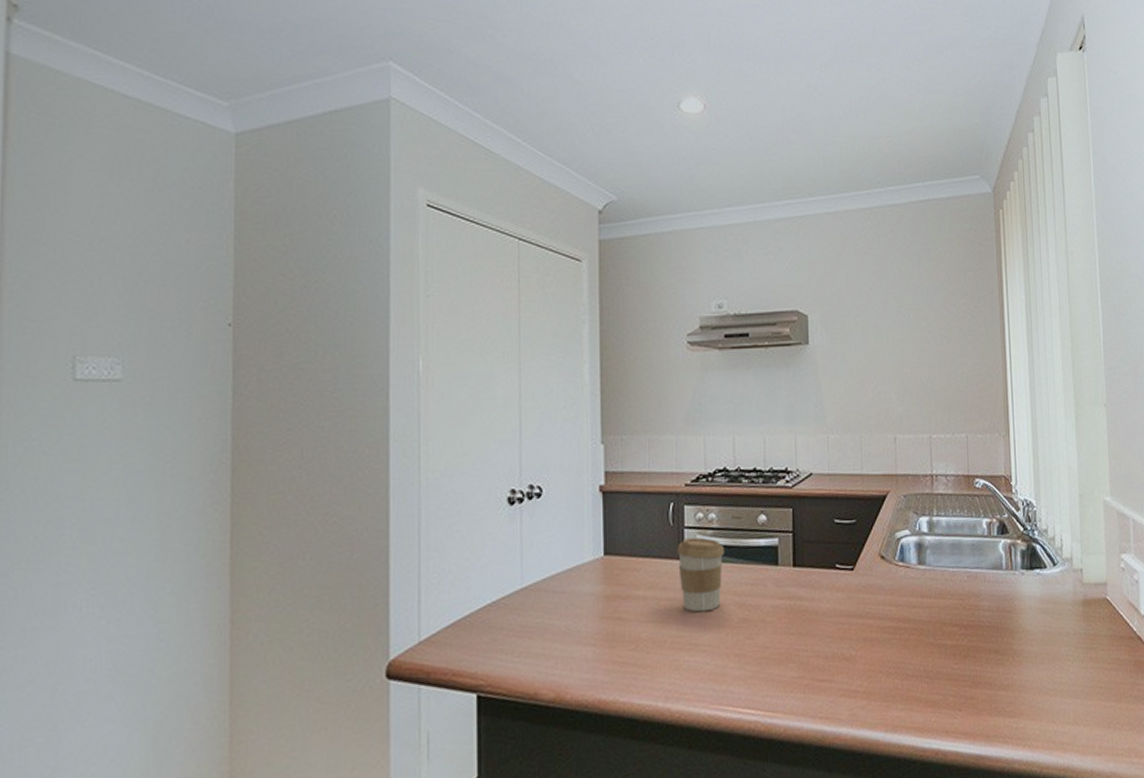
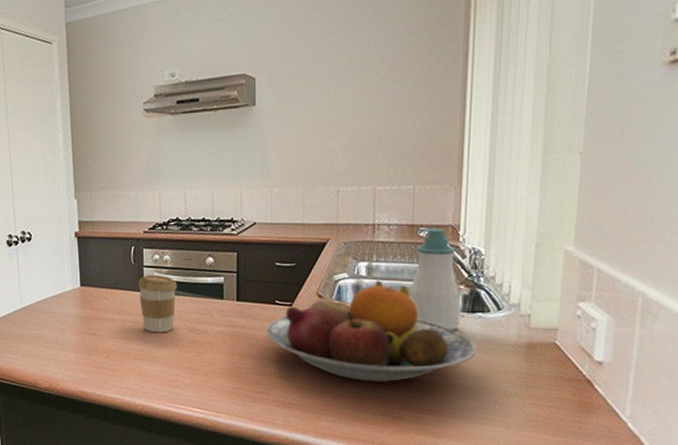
fruit bowl: none [827,537,1038,657] -> present [266,280,476,383]
soap bottle: none [971,478,1021,590] -> present [410,228,461,330]

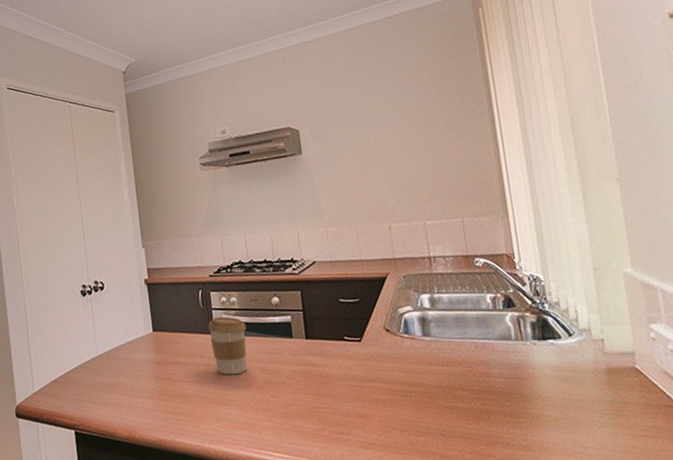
fruit bowl: present [266,280,476,383] -> none [338,312,555,418]
soap bottle: present [410,228,461,330] -> none [472,257,533,359]

